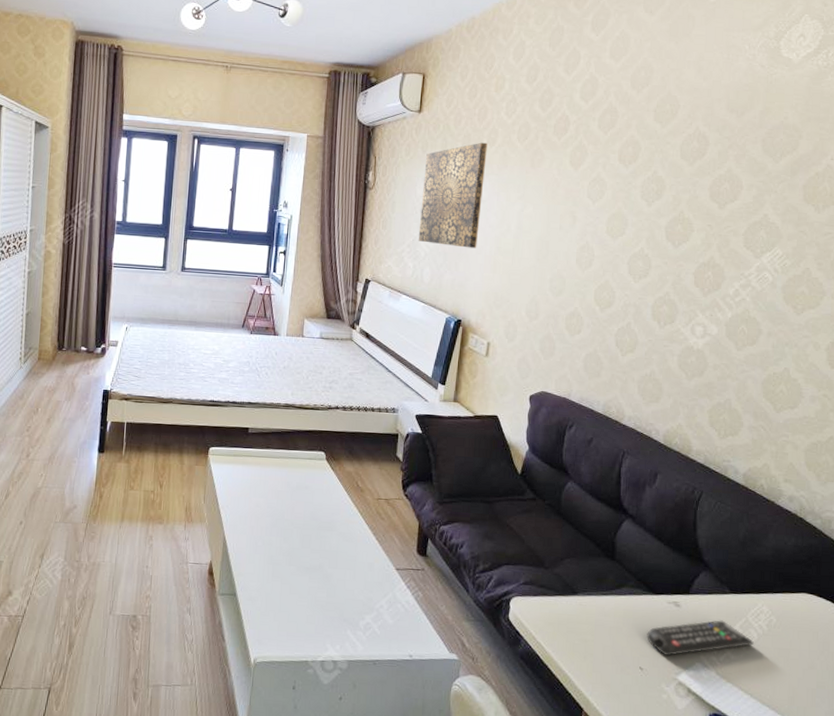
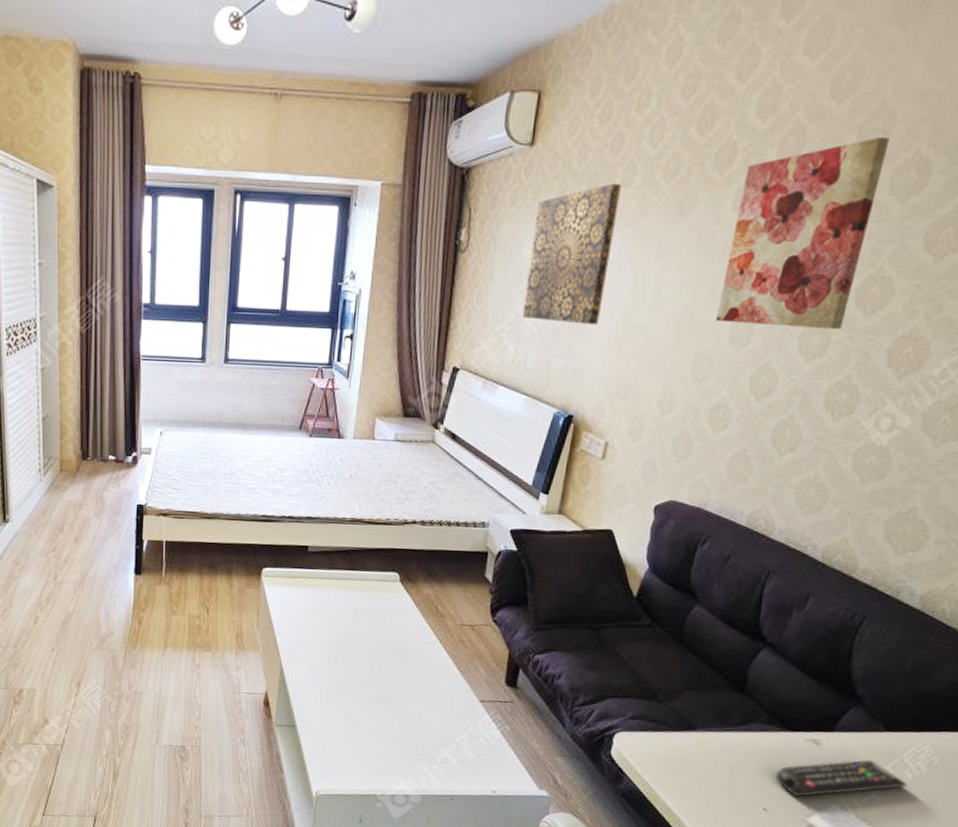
wall art: none [565,117,676,258] -> present [716,137,890,330]

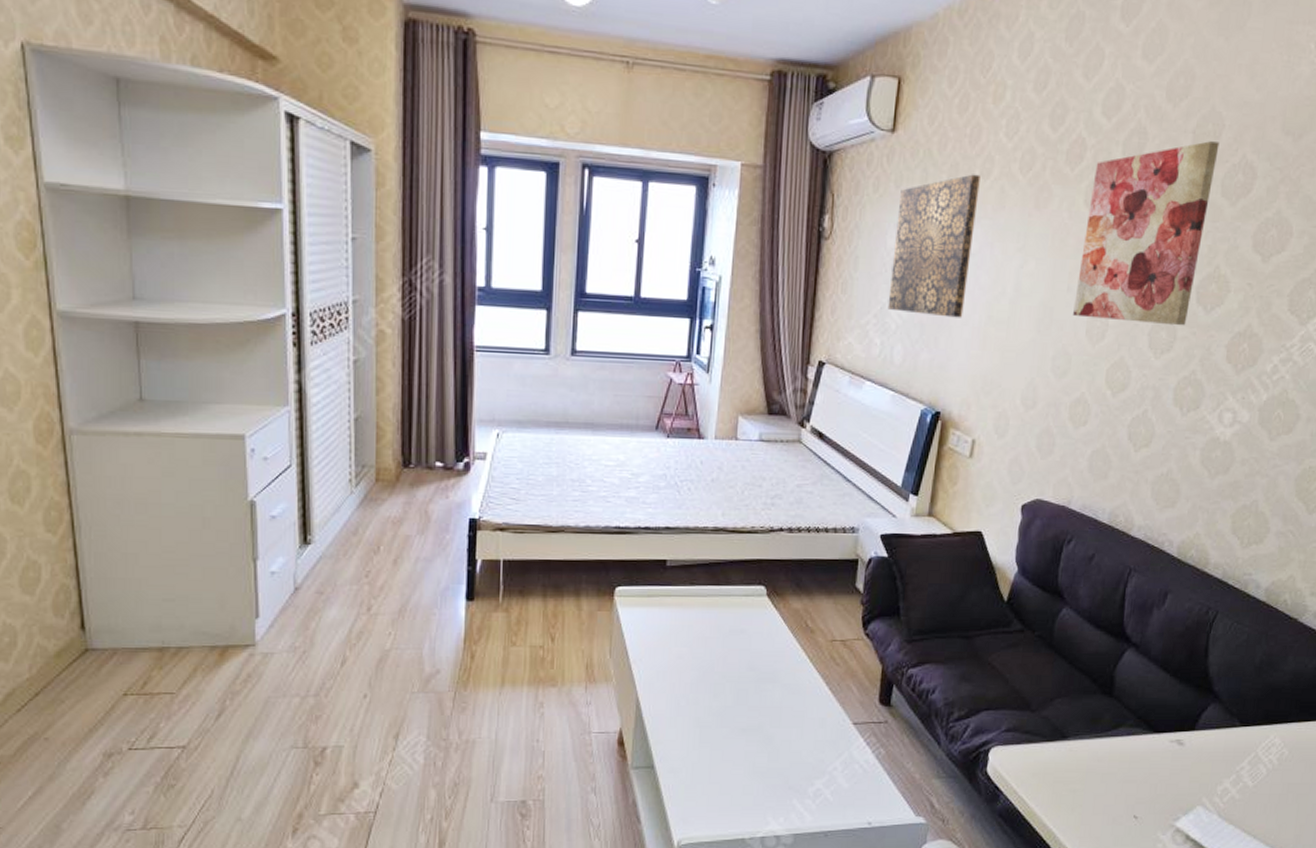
remote control: present [775,760,907,798] -> none [1144,757,1262,802]

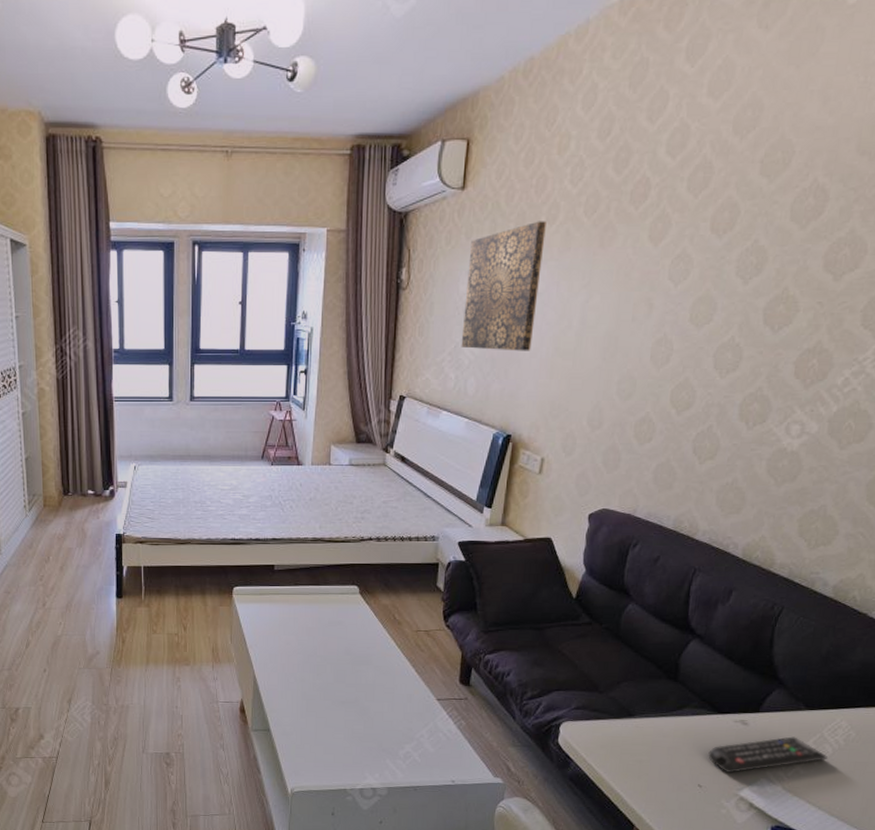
wall art: present [1073,141,1220,326] -> none [638,169,789,347]
remote control: none [1144,757,1262,802] -> present [708,736,828,774]

